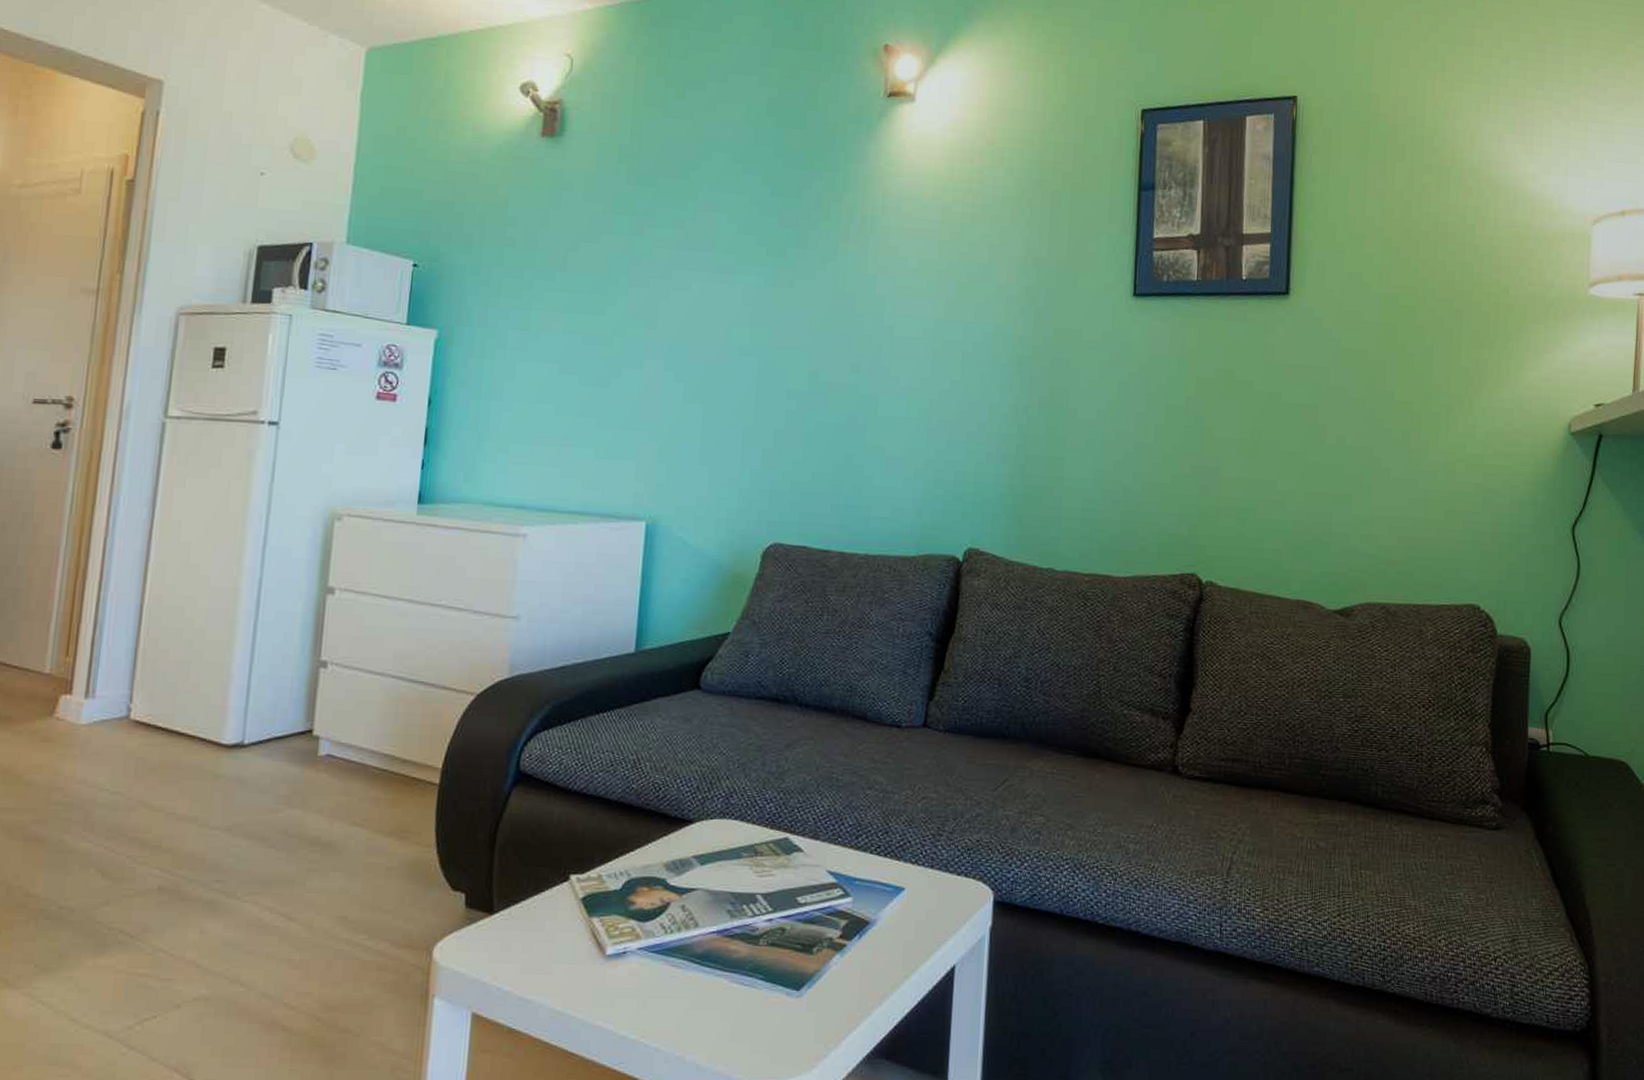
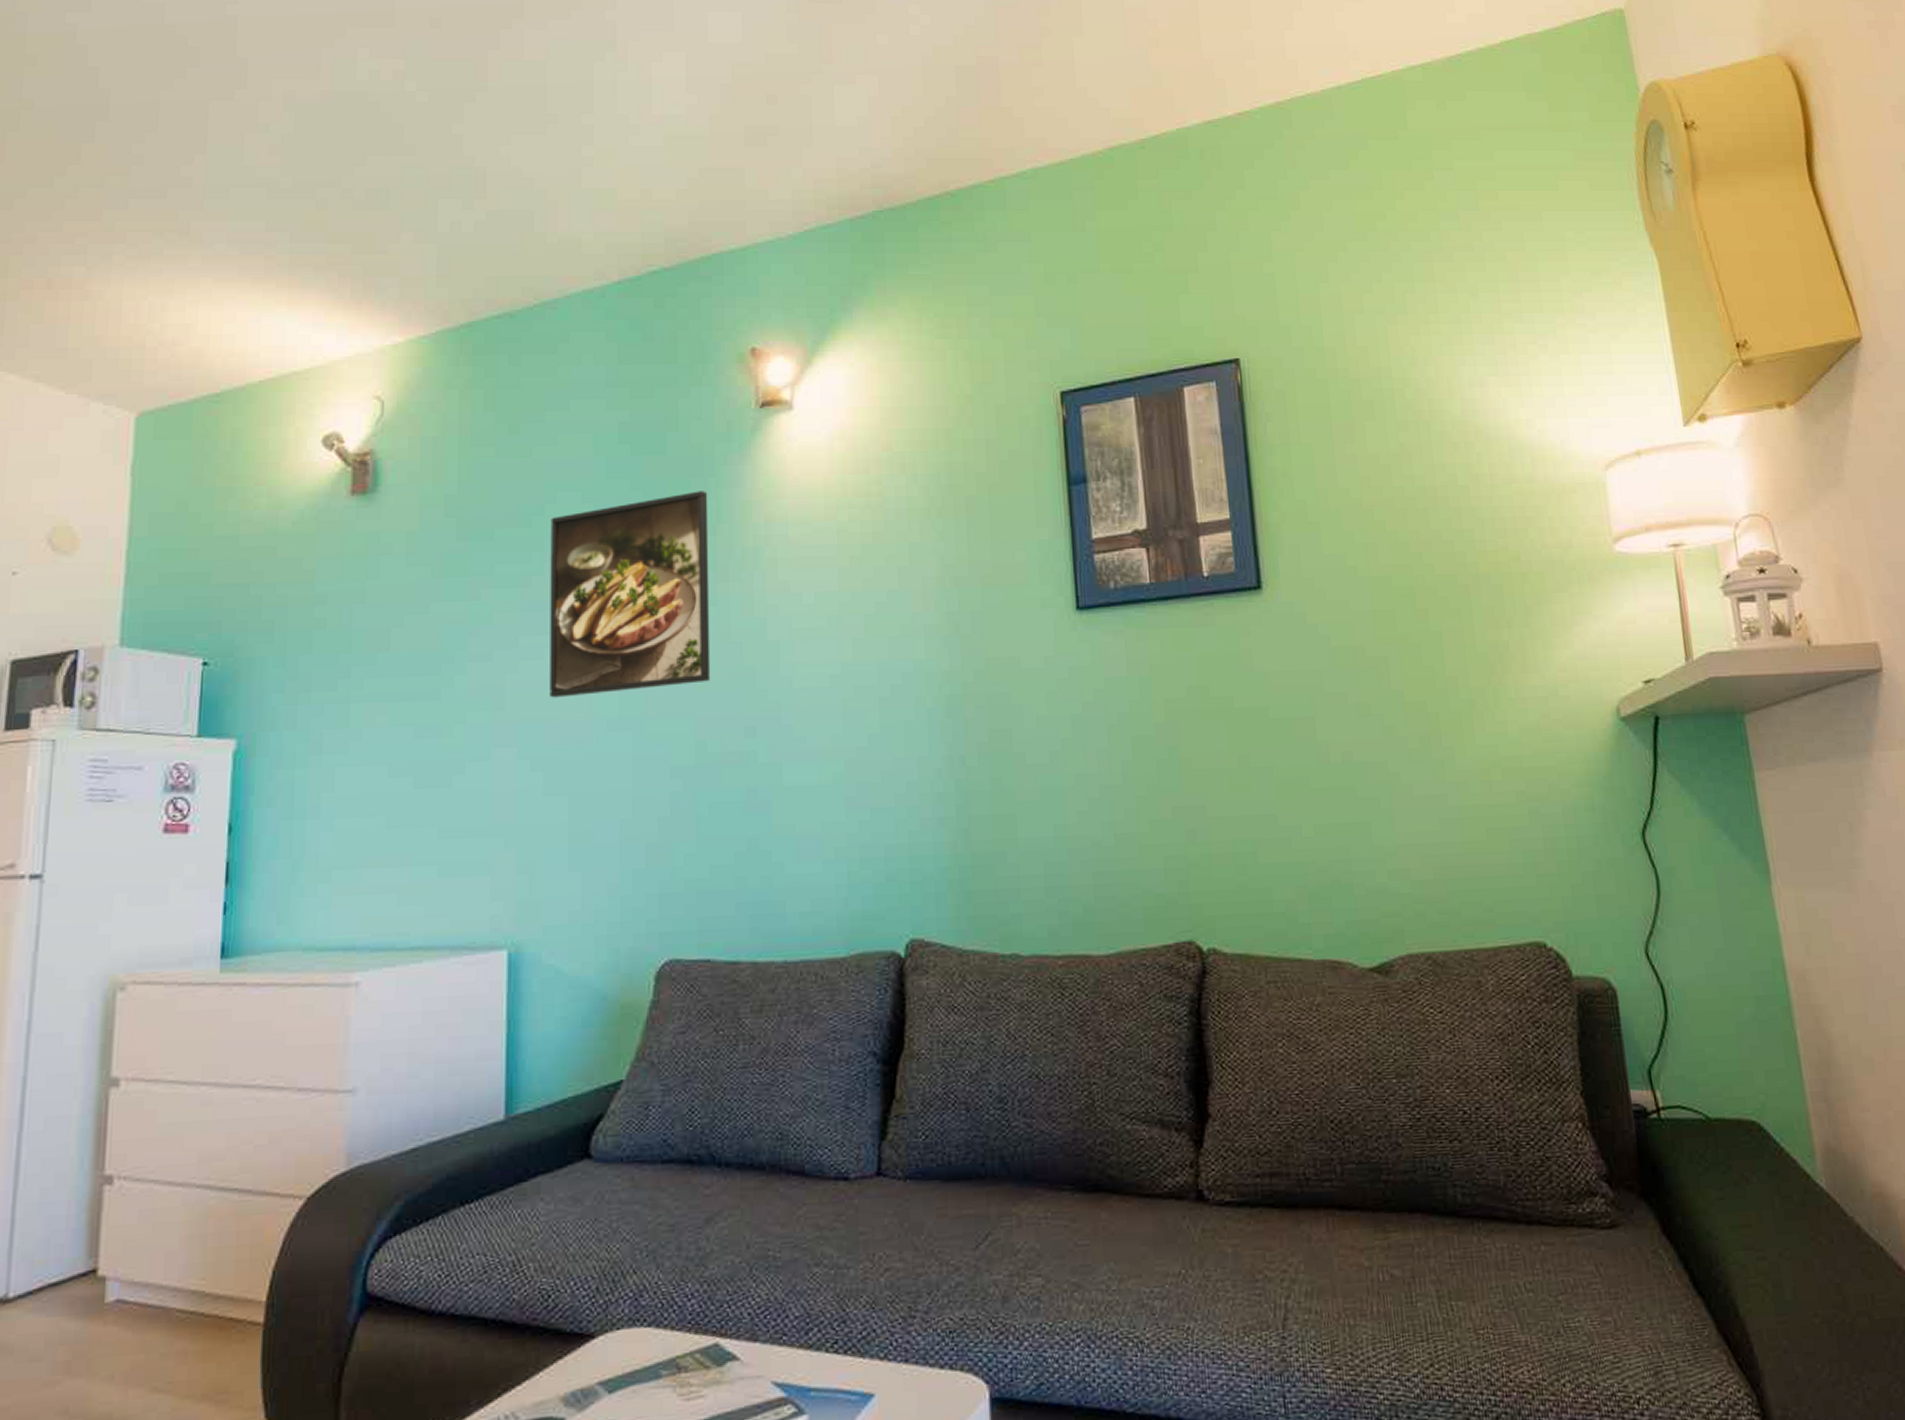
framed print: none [694,163,838,324] -> present [550,491,711,698]

